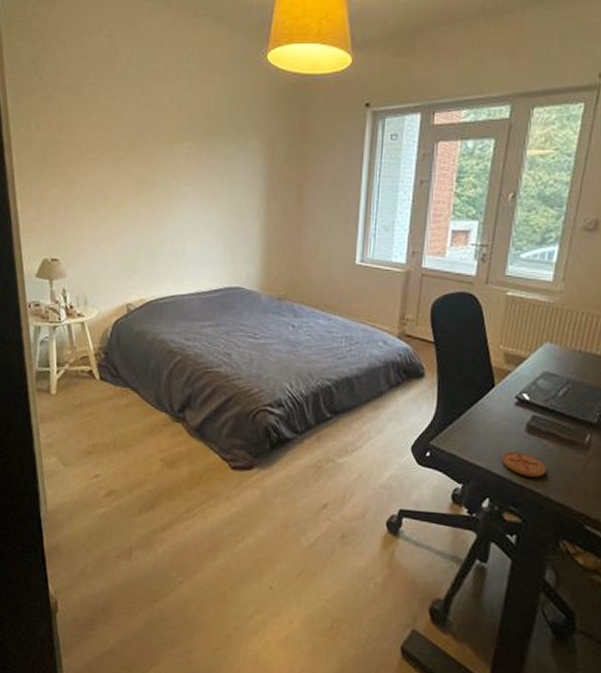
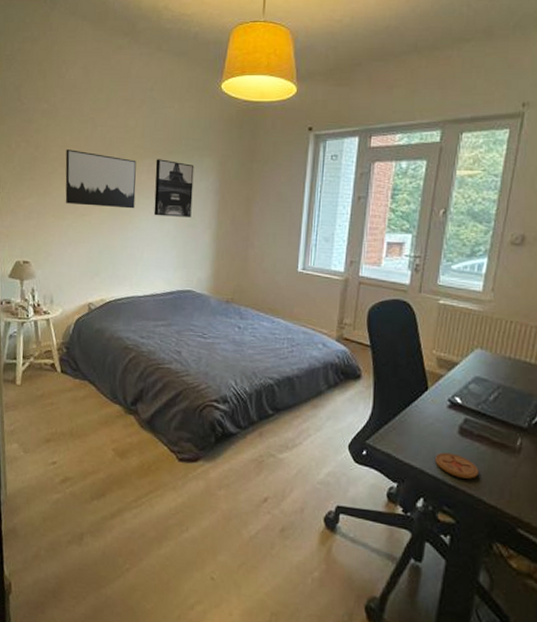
wall art: none [93,131,175,198] -> present [65,149,137,209]
wall art: none [195,141,239,207] -> present [154,159,194,217]

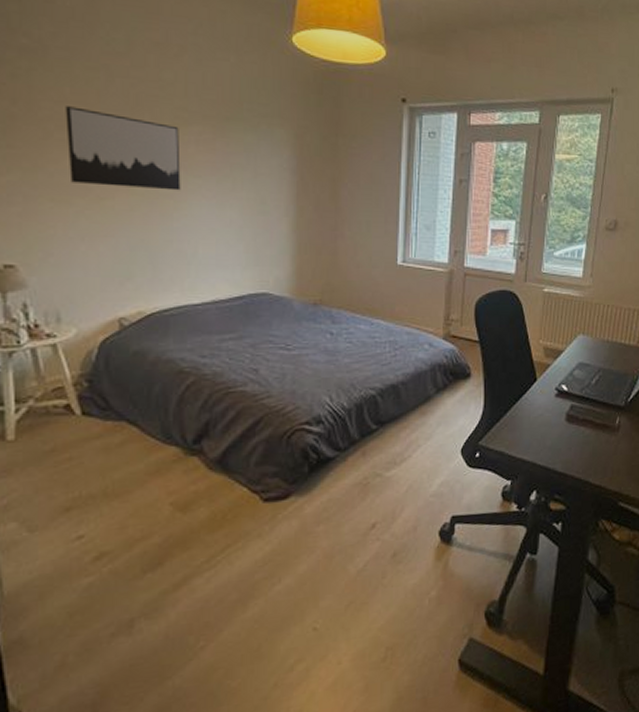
wall art: present [154,159,194,217] -> none [207,126,262,202]
coaster: present [435,452,479,479] -> none [546,441,585,464]

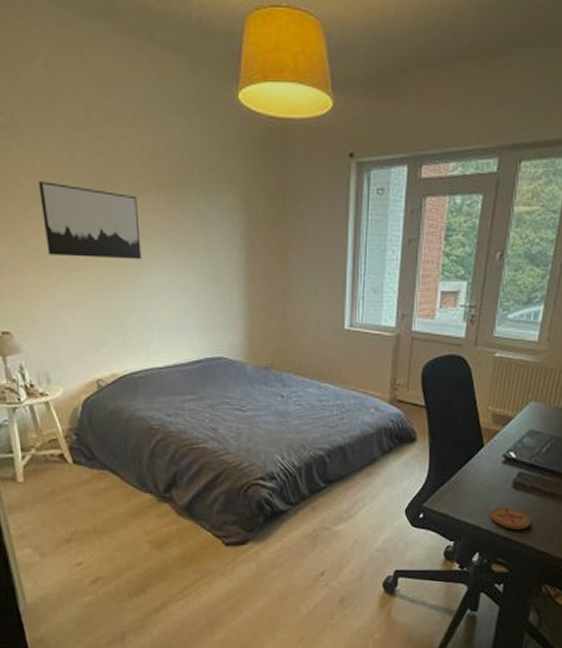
coaster: none [546,441,585,464] -> present [490,507,531,529]

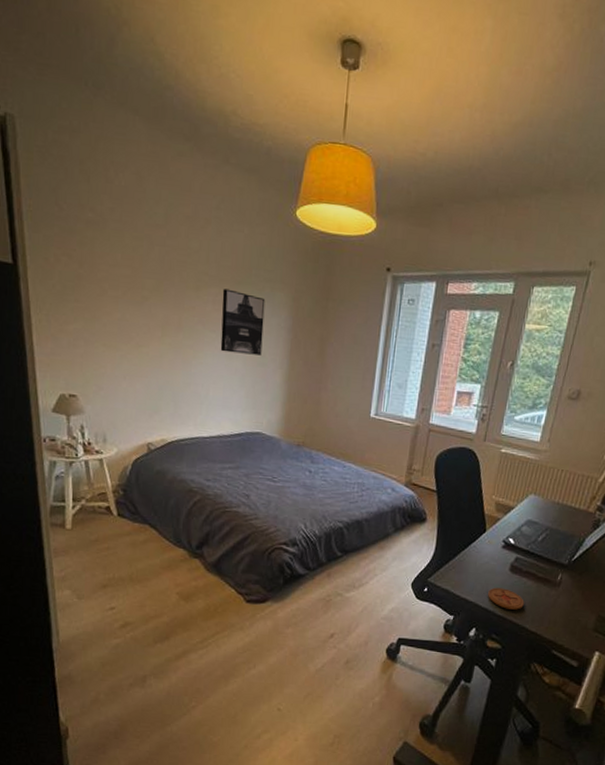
wall art: present [38,181,142,260] -> none [117,269,201,343]
wall art: none [162,194,215,269] -> present [220,288,266,356]

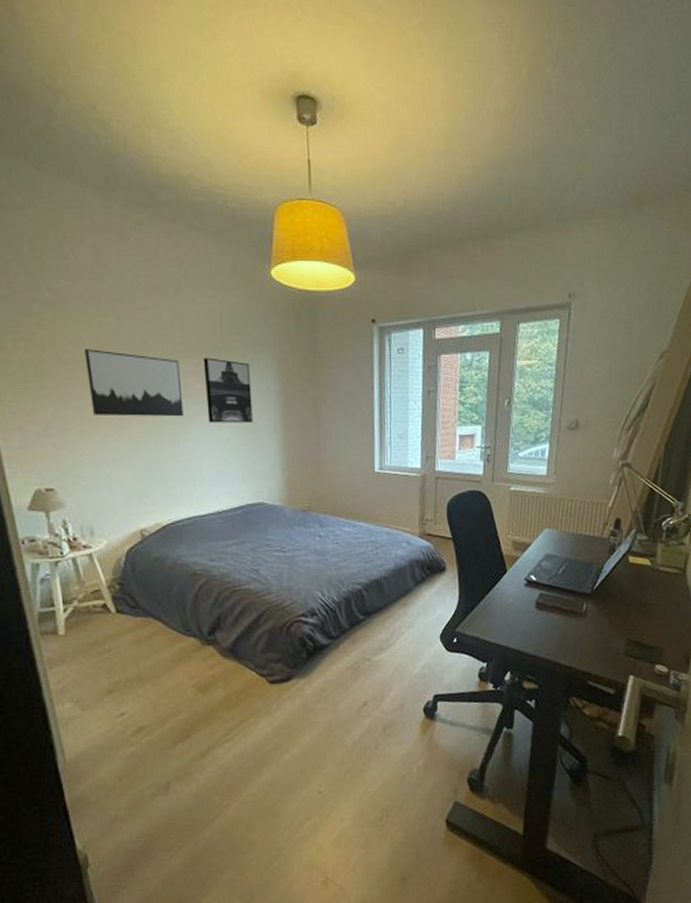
wall art: none [117,269,201,343] -> present [84,349,184,417]
coaster: present [488,587,524,610] -> none [518,626,554,647]

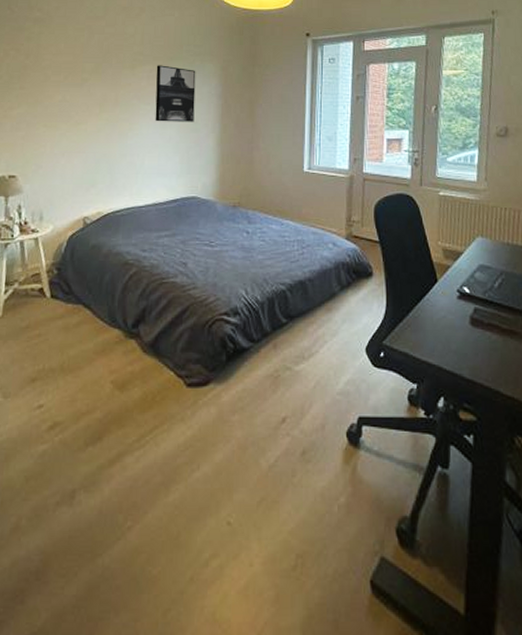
wall art: present [84,349,184,417] -> none [58,57,136,115]

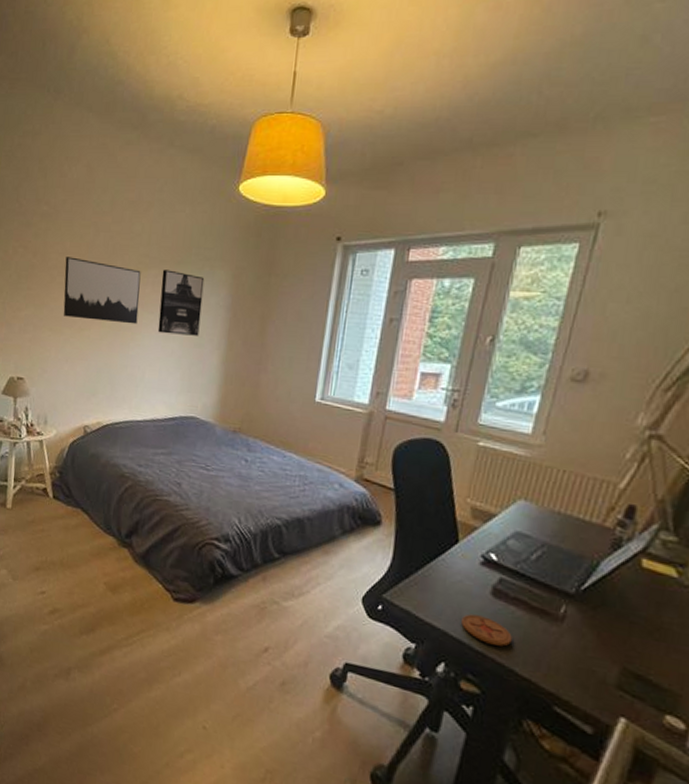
wall art: none [58,57,136,115] -> present [63,257,141,325]
coaster: none [451,346,493,371] -> present [461,614,512,647]

